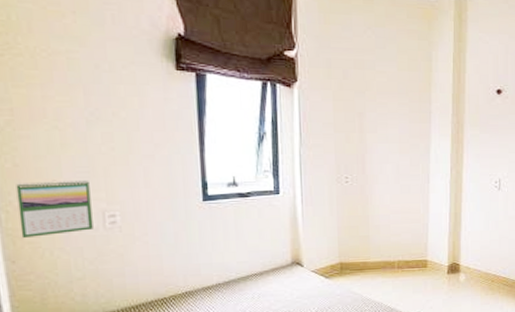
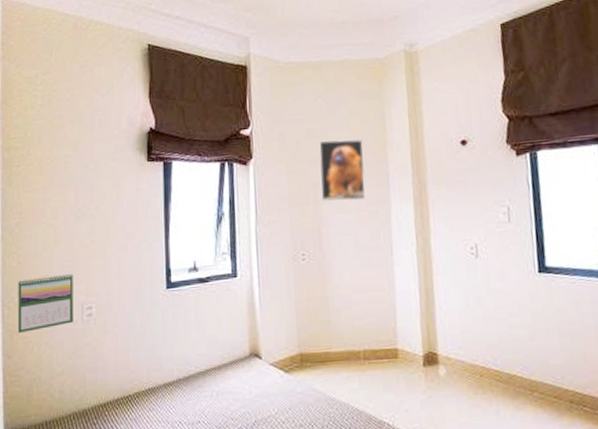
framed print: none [366,73,410,132] -> present [319,139,366,202]

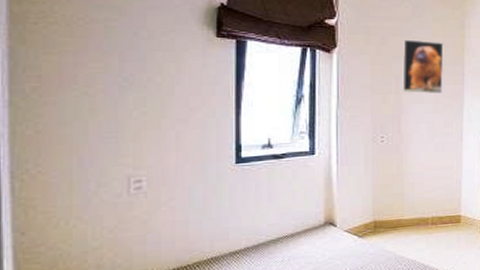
calendar: present [17,273,73,334] -> none [35,145,116,208]

